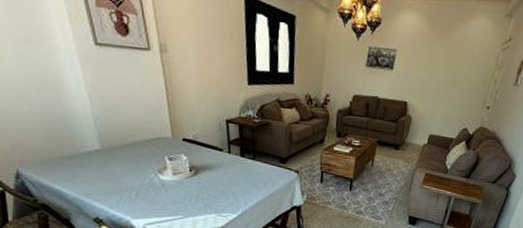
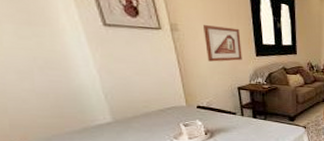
picture frame: none [192,46,233,90] -> present [202,25,242,62]

